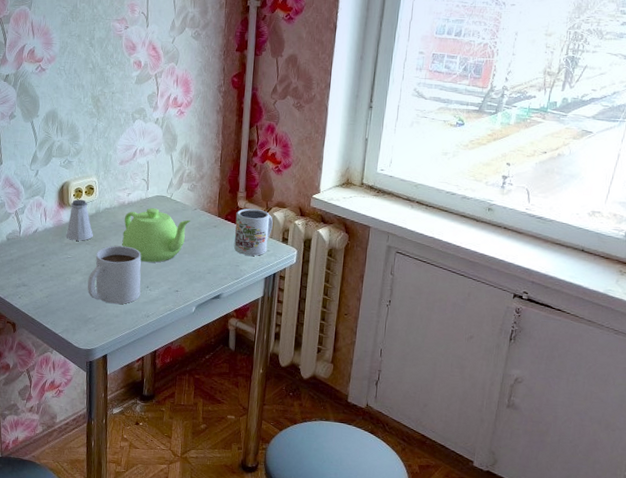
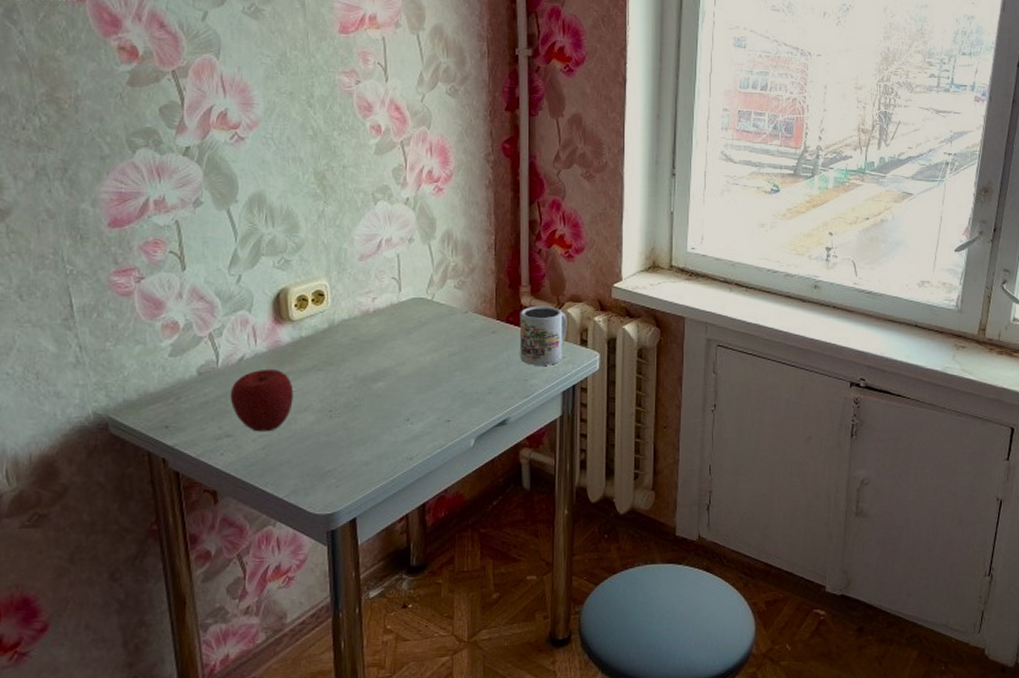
apple: none [27,240,69,285] -> present [230,368,294,432]
saltshaker: present [66,199,93,241] -> none [287,310,327,367]
mug: present [87,245,141,305] -> none [322,368,399,448]
teapot: present [122,208,190,263] -> none [368,315,460,386]

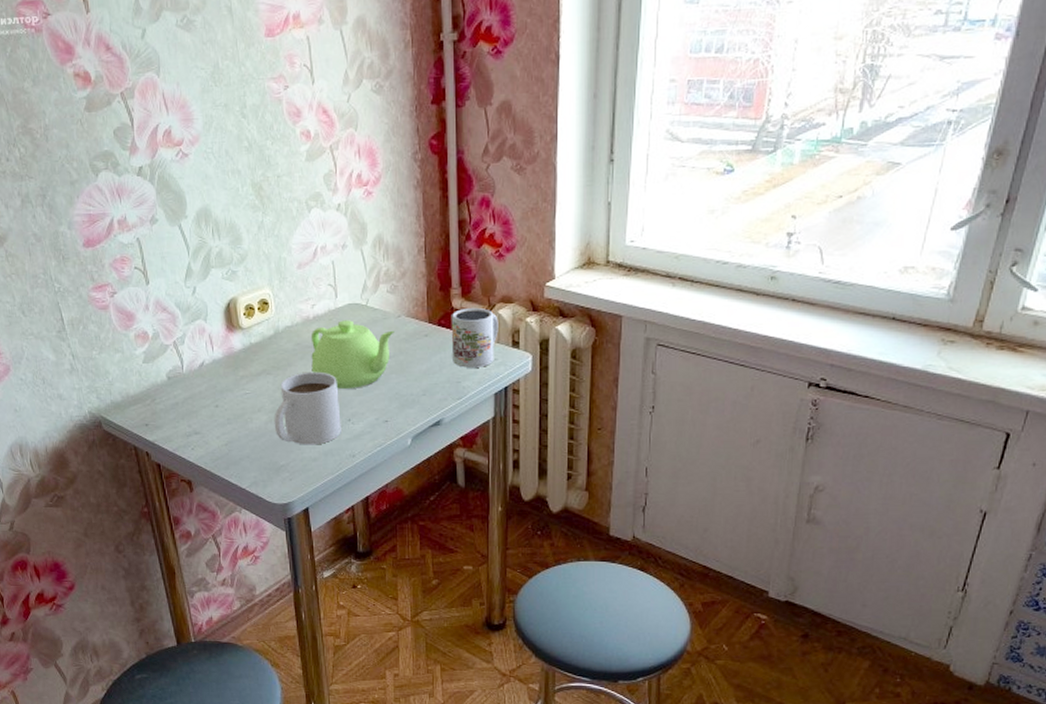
apple: present [230,368,294,432] -> none [195,373,248,430]
mug: none [322,368,399,448] -> present [274,371,341,445]
teapot: none [368,315,460,386] -> present [310,320,394,389]

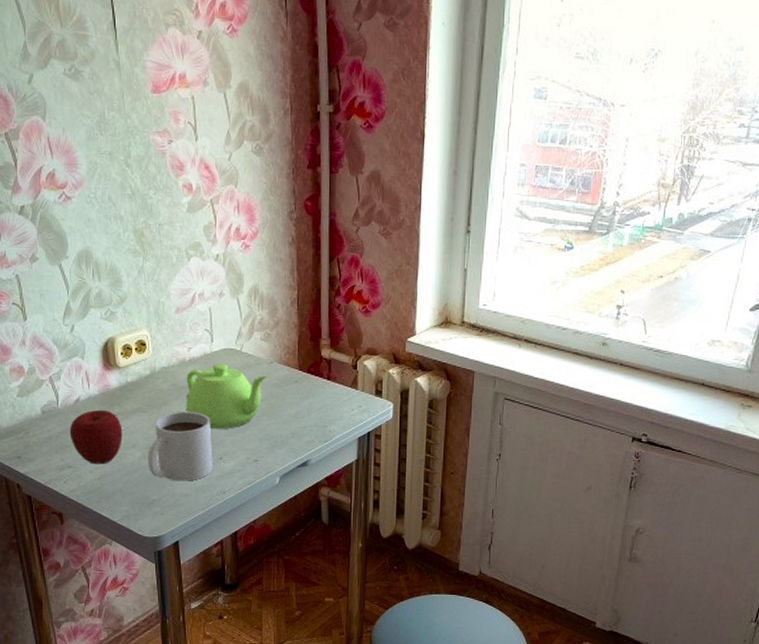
apple: none [195,373,248,430] -> present [69,409,123,465]
mug: present [451,307,499,368] -> none [319,357,364,413]

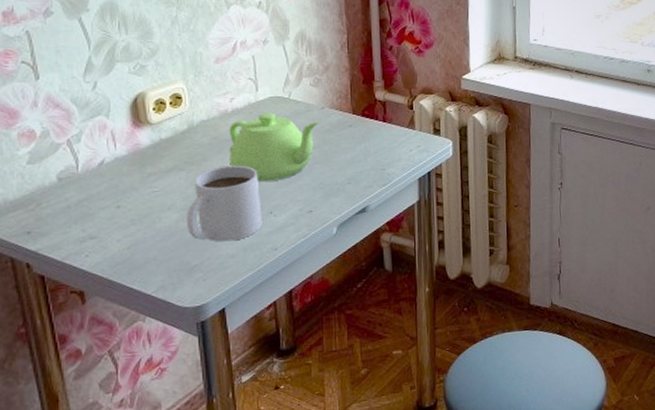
apple: present [69,409,123,465] -> none [92,171,156,233]

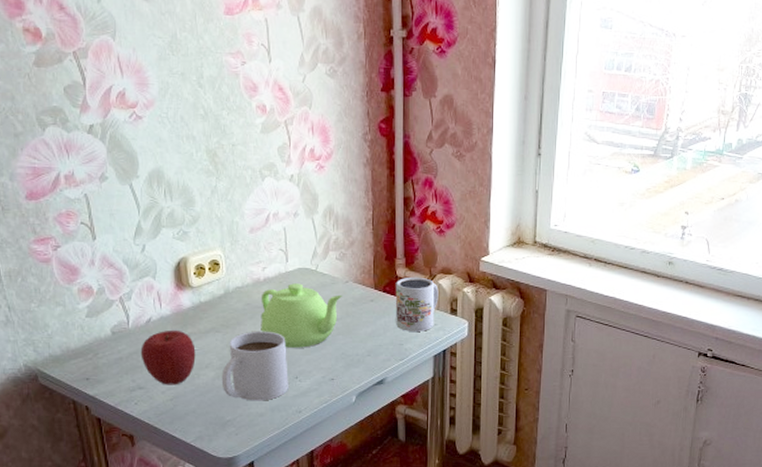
apple: none [92,171,156,233] -> present [140,329,196,385]
mug: none [374,98,420,155] -> present [395,277,439,332]

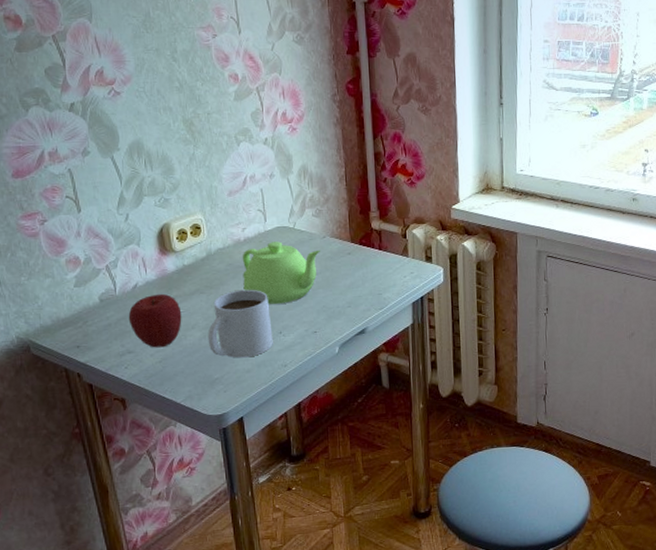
mug: present [395,277,439,332] -> none [371,228,413,281]

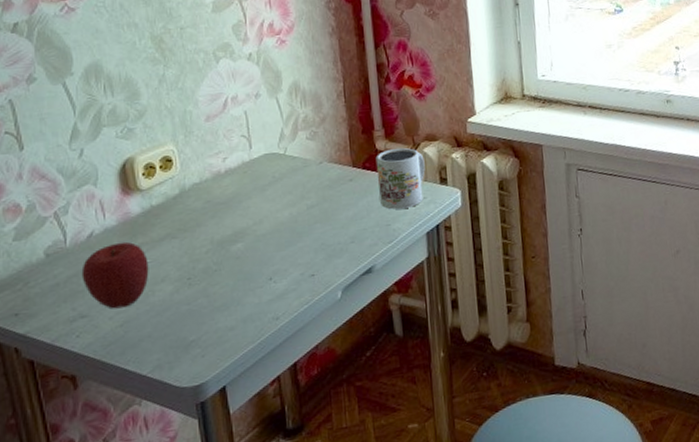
mug: present [207,289,273,358] -> none [181,229,262,314]
teapot: present [242,241,320,304] -> none [222,171,317,246]
mug: none [371,228,413,281] -> present [375,147,425,210]

